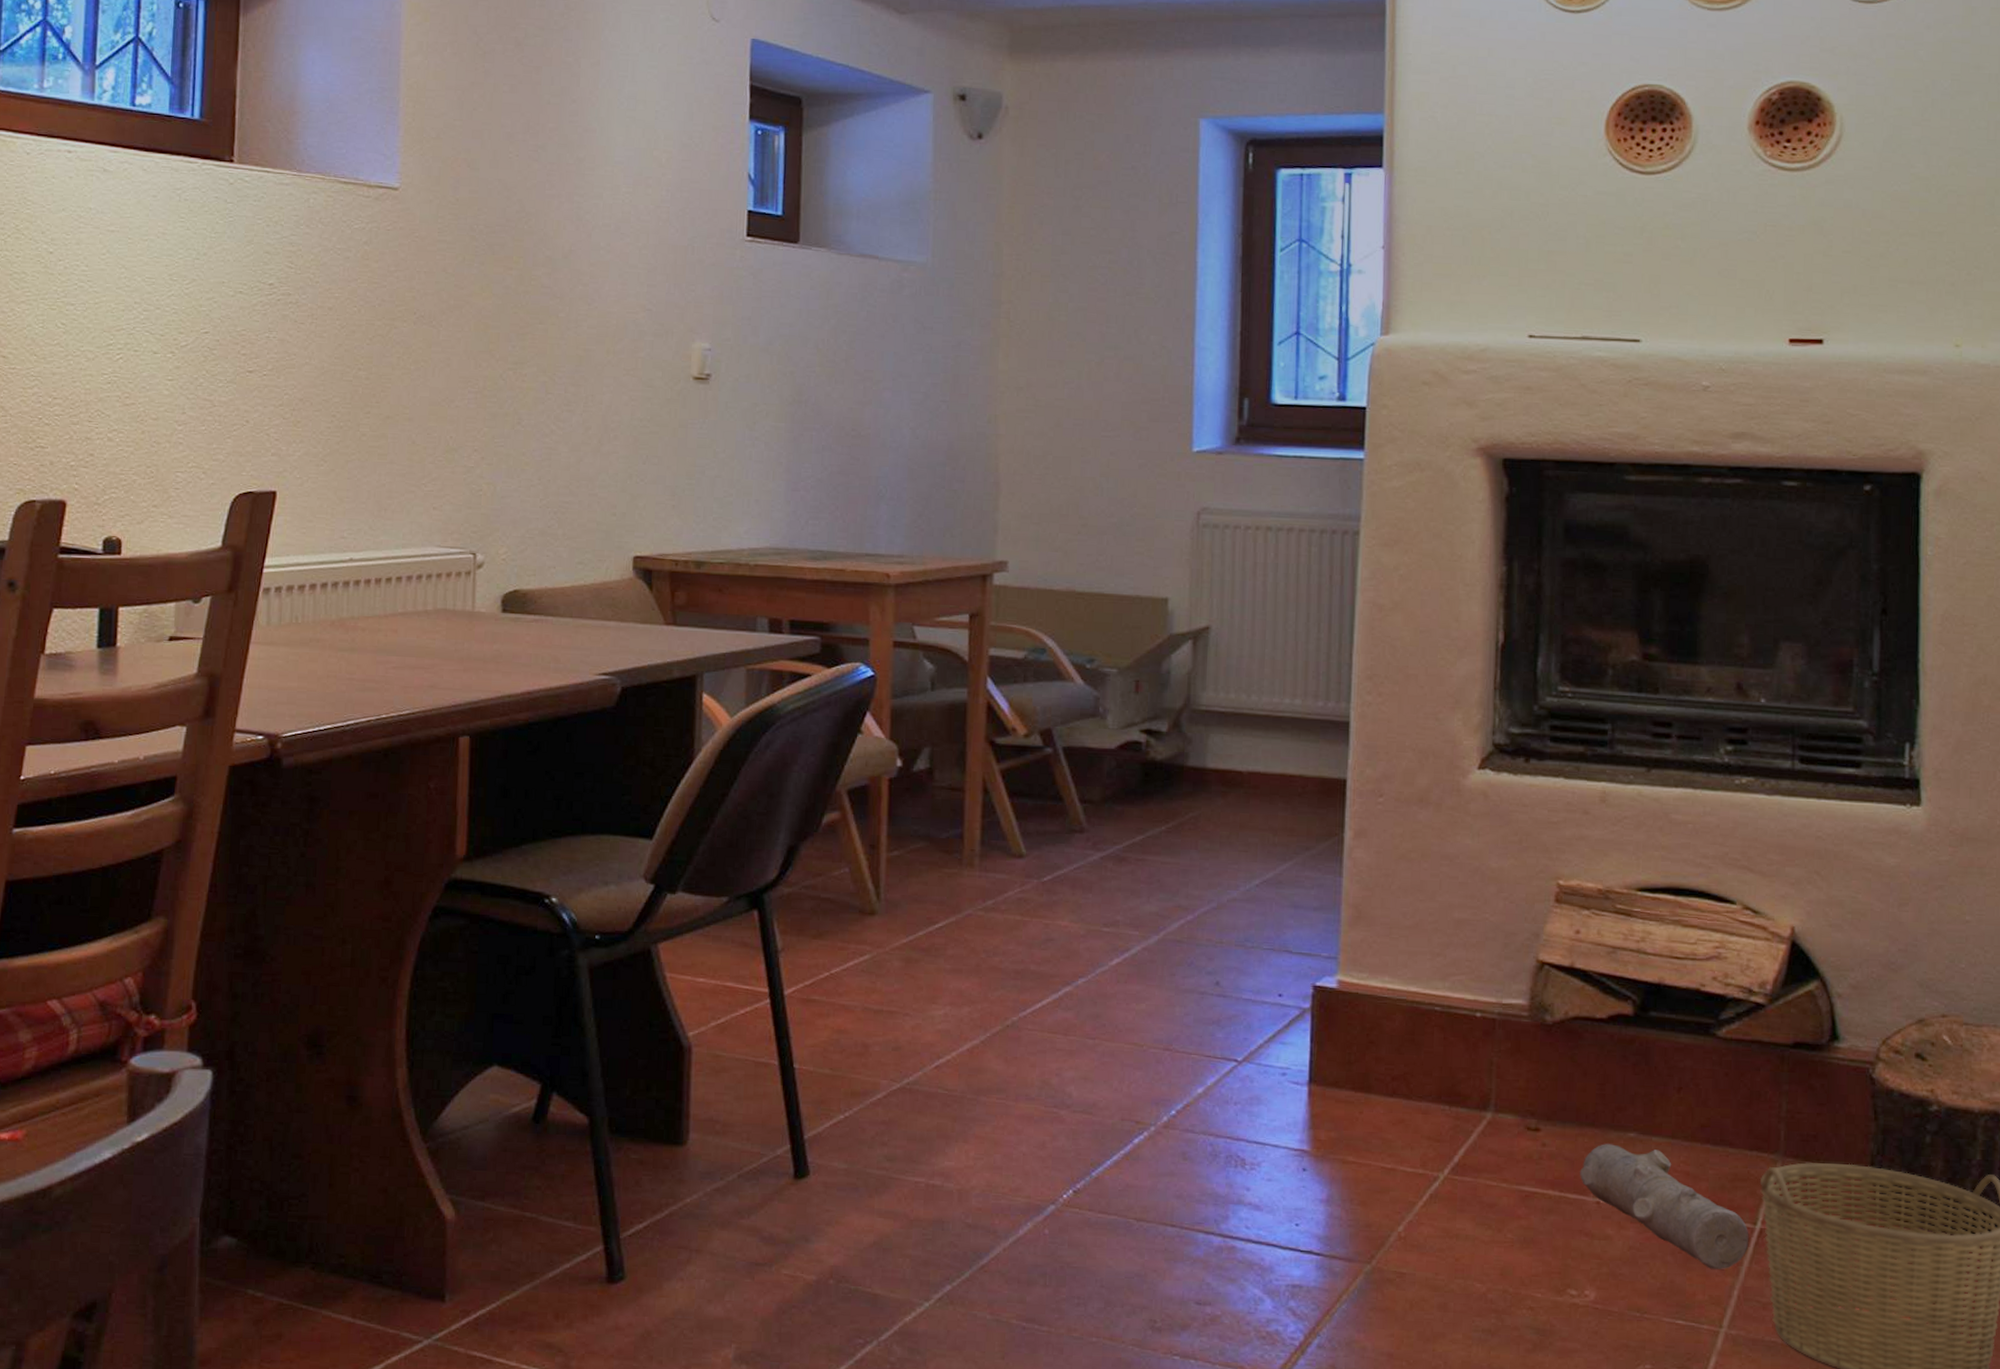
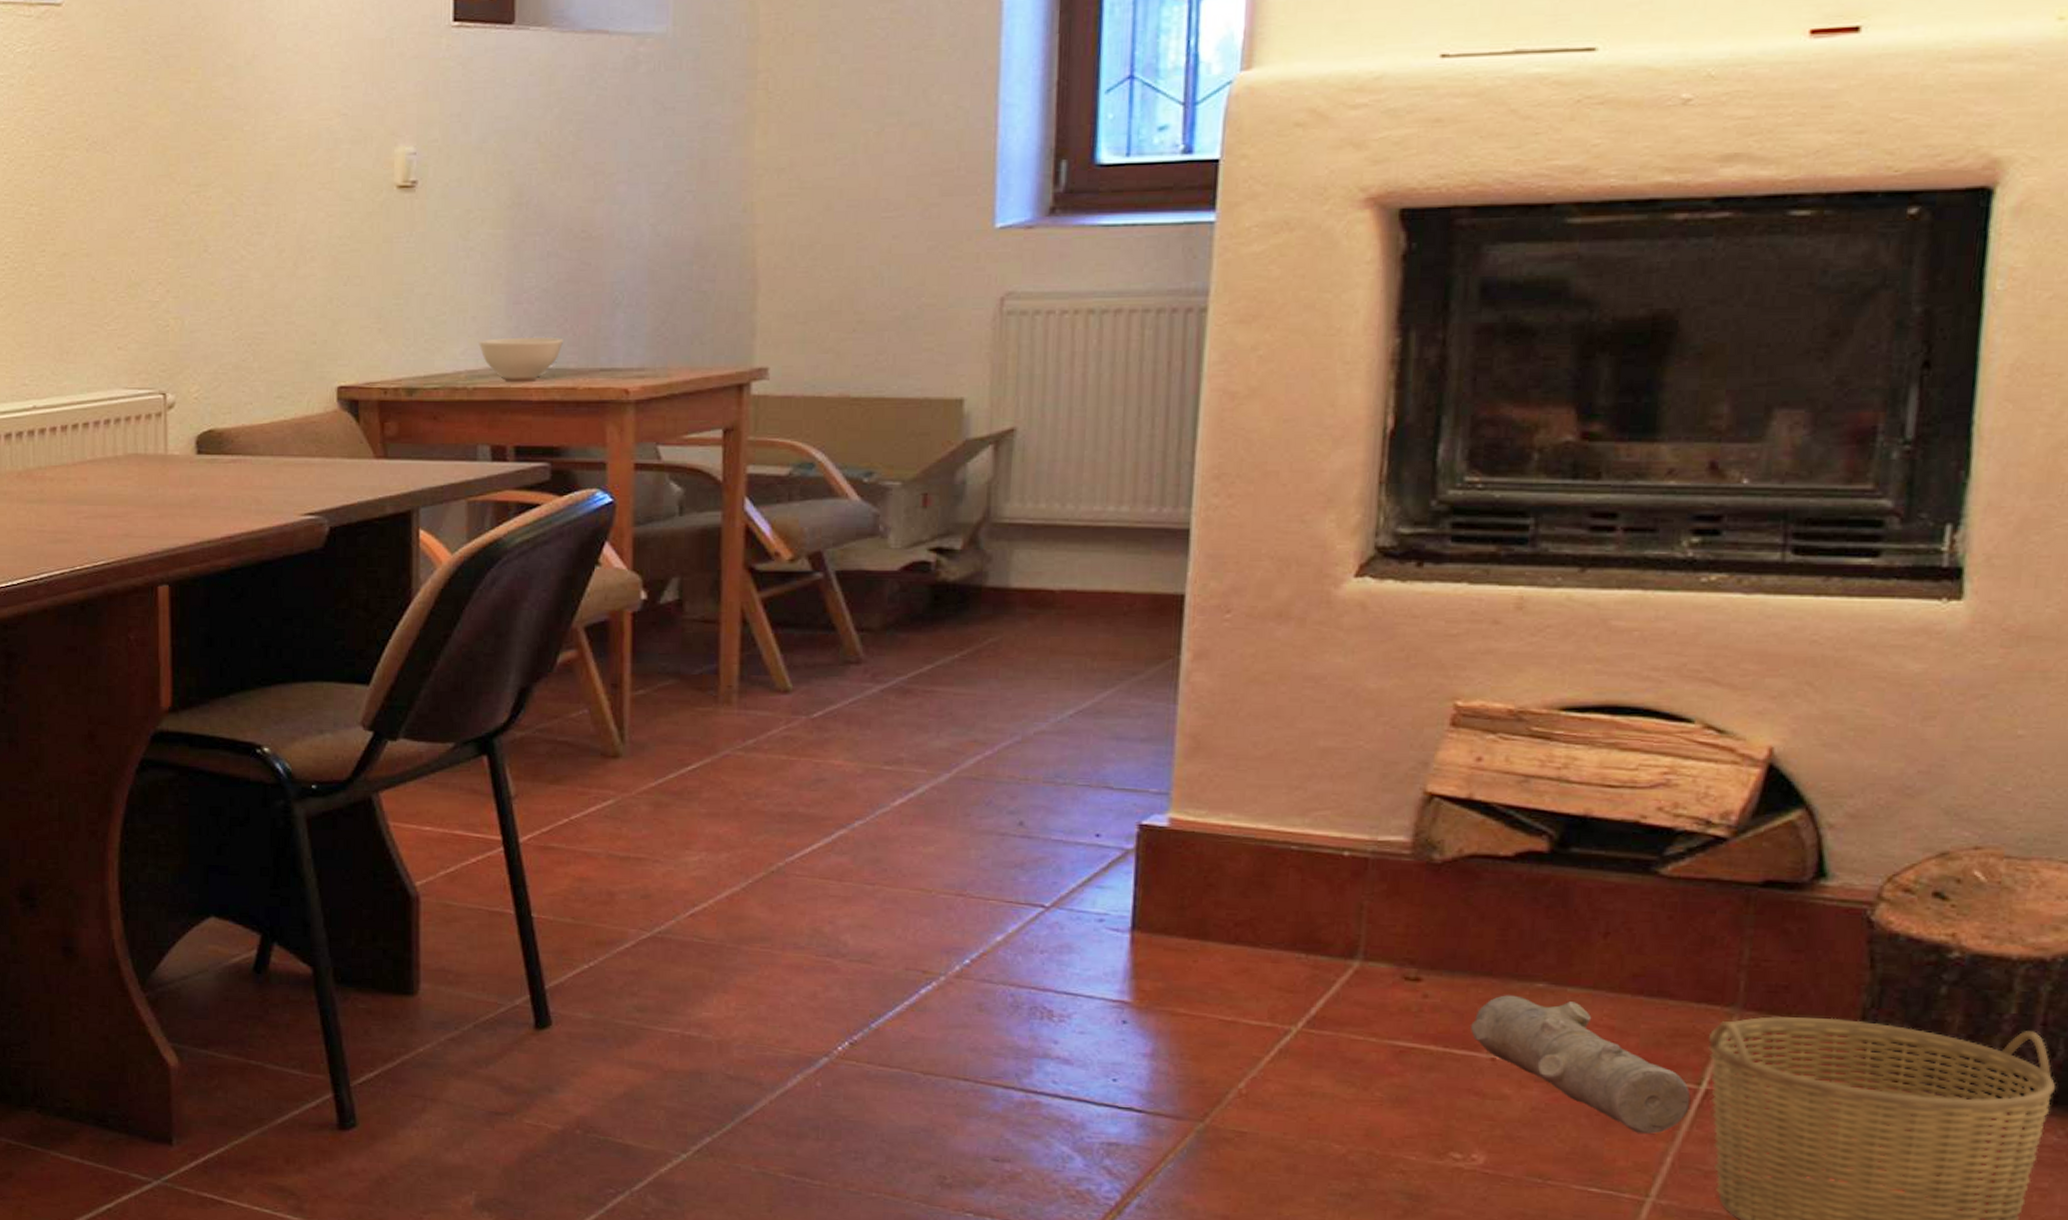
bowl: none [760,521,835,563] -> present [479,337,564,383]

